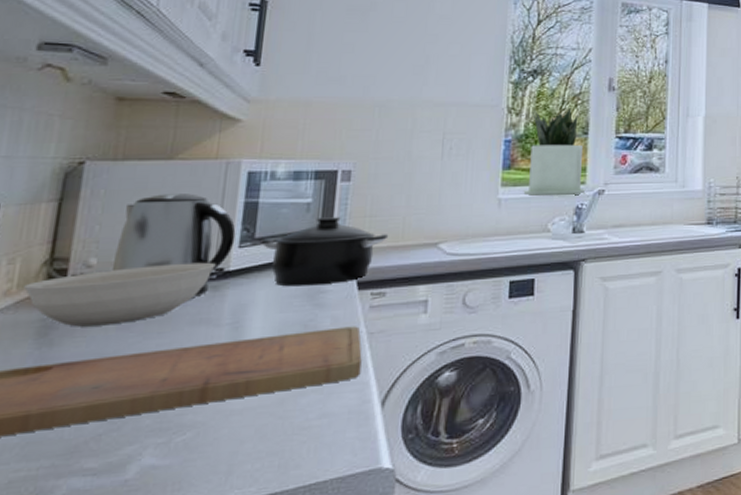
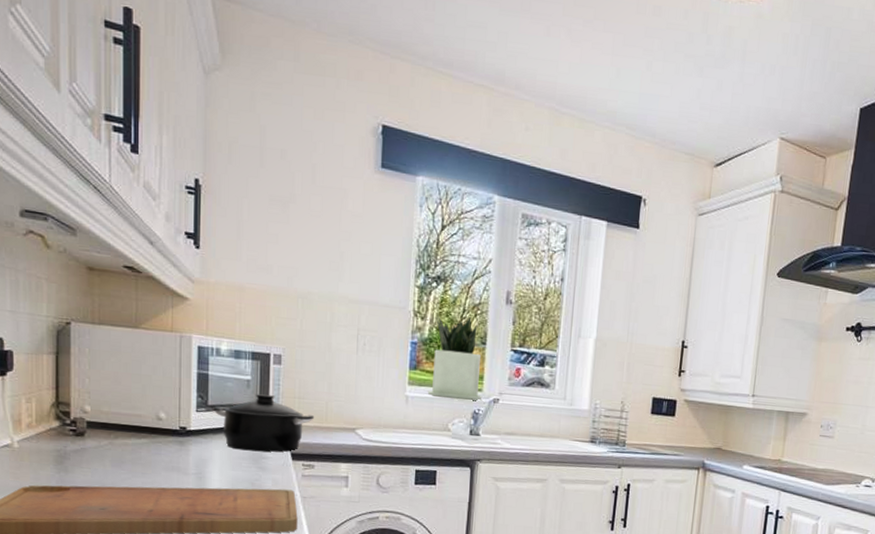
bowl: present [23,262,216,327] -> none [40,417,180,462]
kettle: present [111,194,236,295] -> none [102,358,193,447]

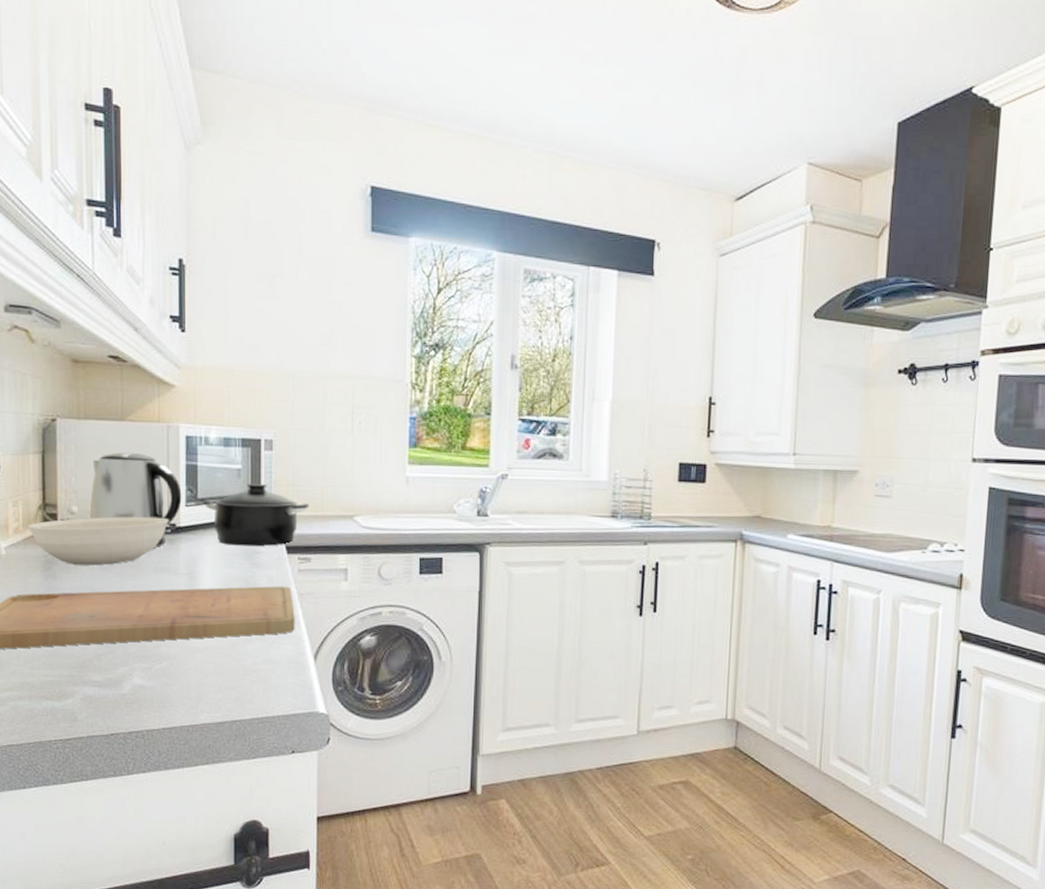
bowl: none [40,417,180,462] -> present [27,516,169,566]
kettle: none [102,358,193,447] -> present [89,452,182,546]
planter: present [427,315,483,401] -> none [429,386,490,478]

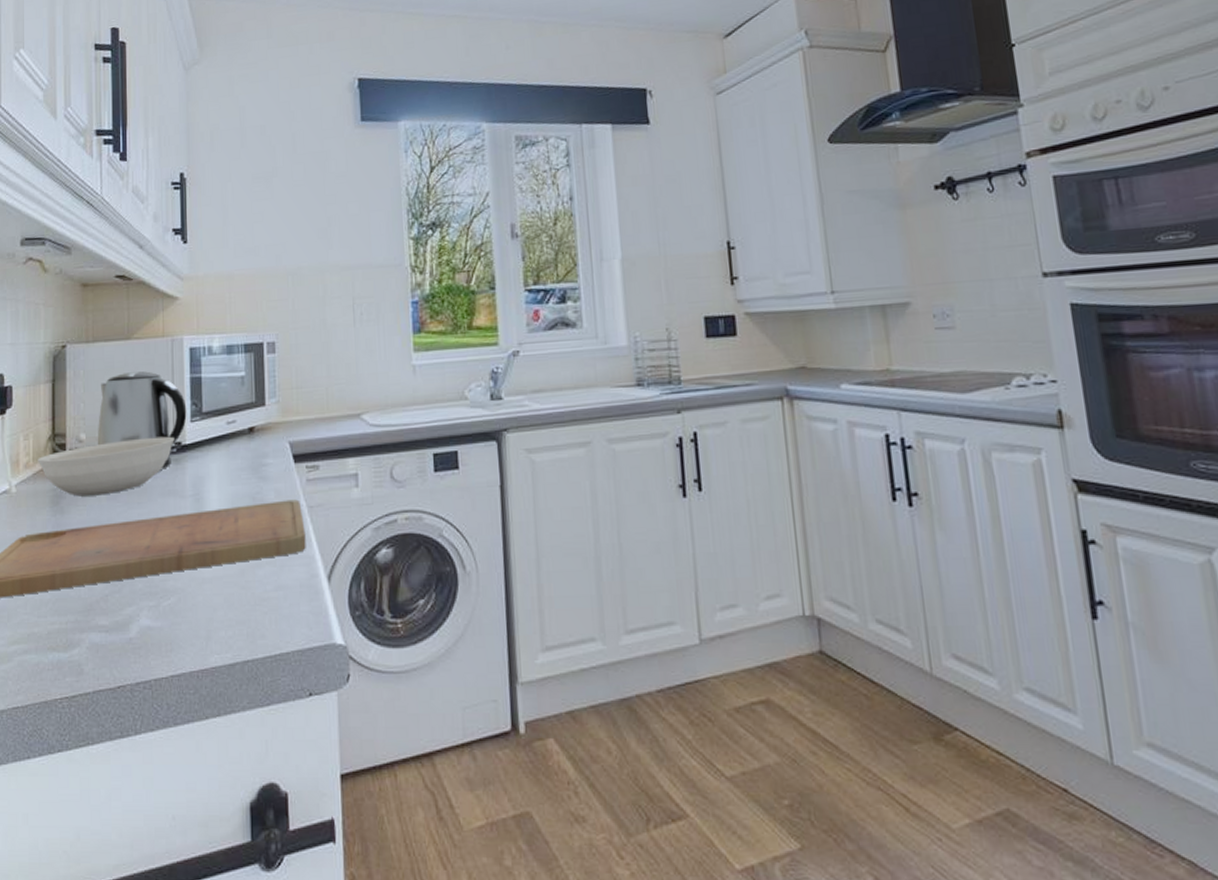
saucepan: present [203,483,310,546] -> none [208,390,315,460]

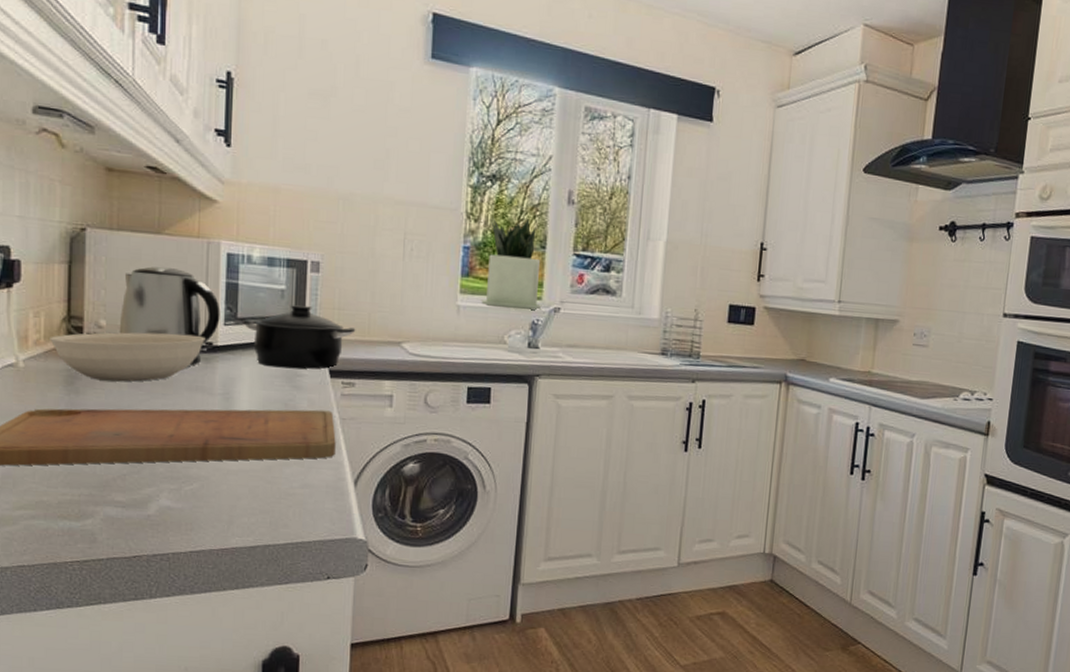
saucepan: none [208,390,315,460] -> present [243,305,356,369]
planter: none [436,261,500,362] -> present [481,217,542,311]

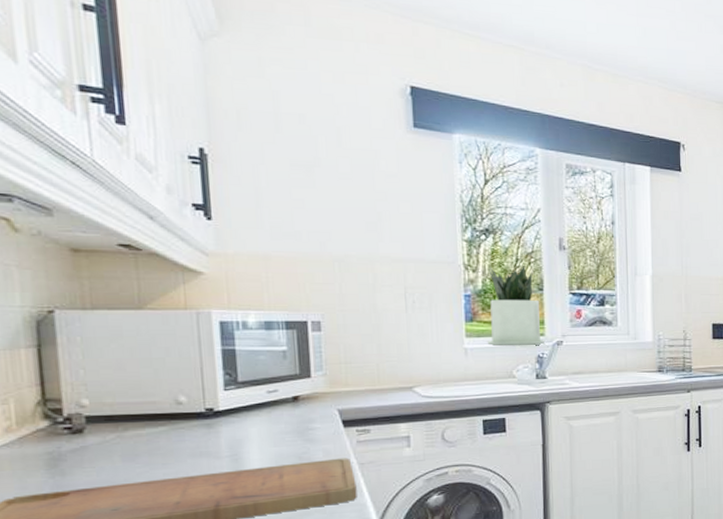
bowl: present [50,332,205,382] -> none [23,403,205,459]
kettle: present [119,266,221,365] -> none [105,341,219,432]
saucepan: present [243,305,356,369] -> none [244,364,366,424]

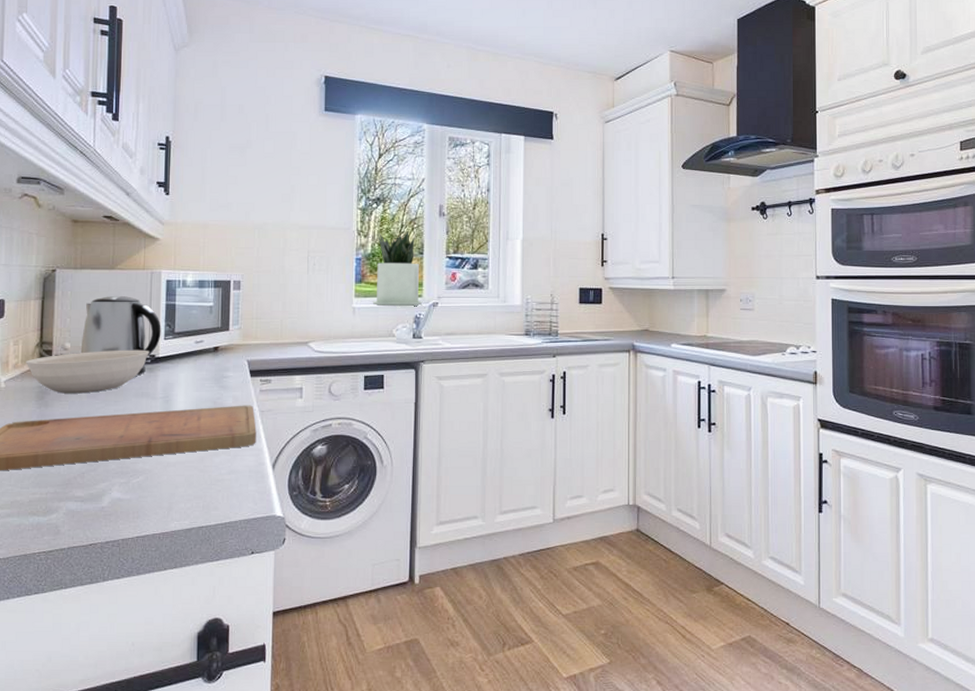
bowl: none [23,403,205,459] -> present [26,349,149,394]
kettle: none [105,341,219,432] -> present [80,296,161,375]

